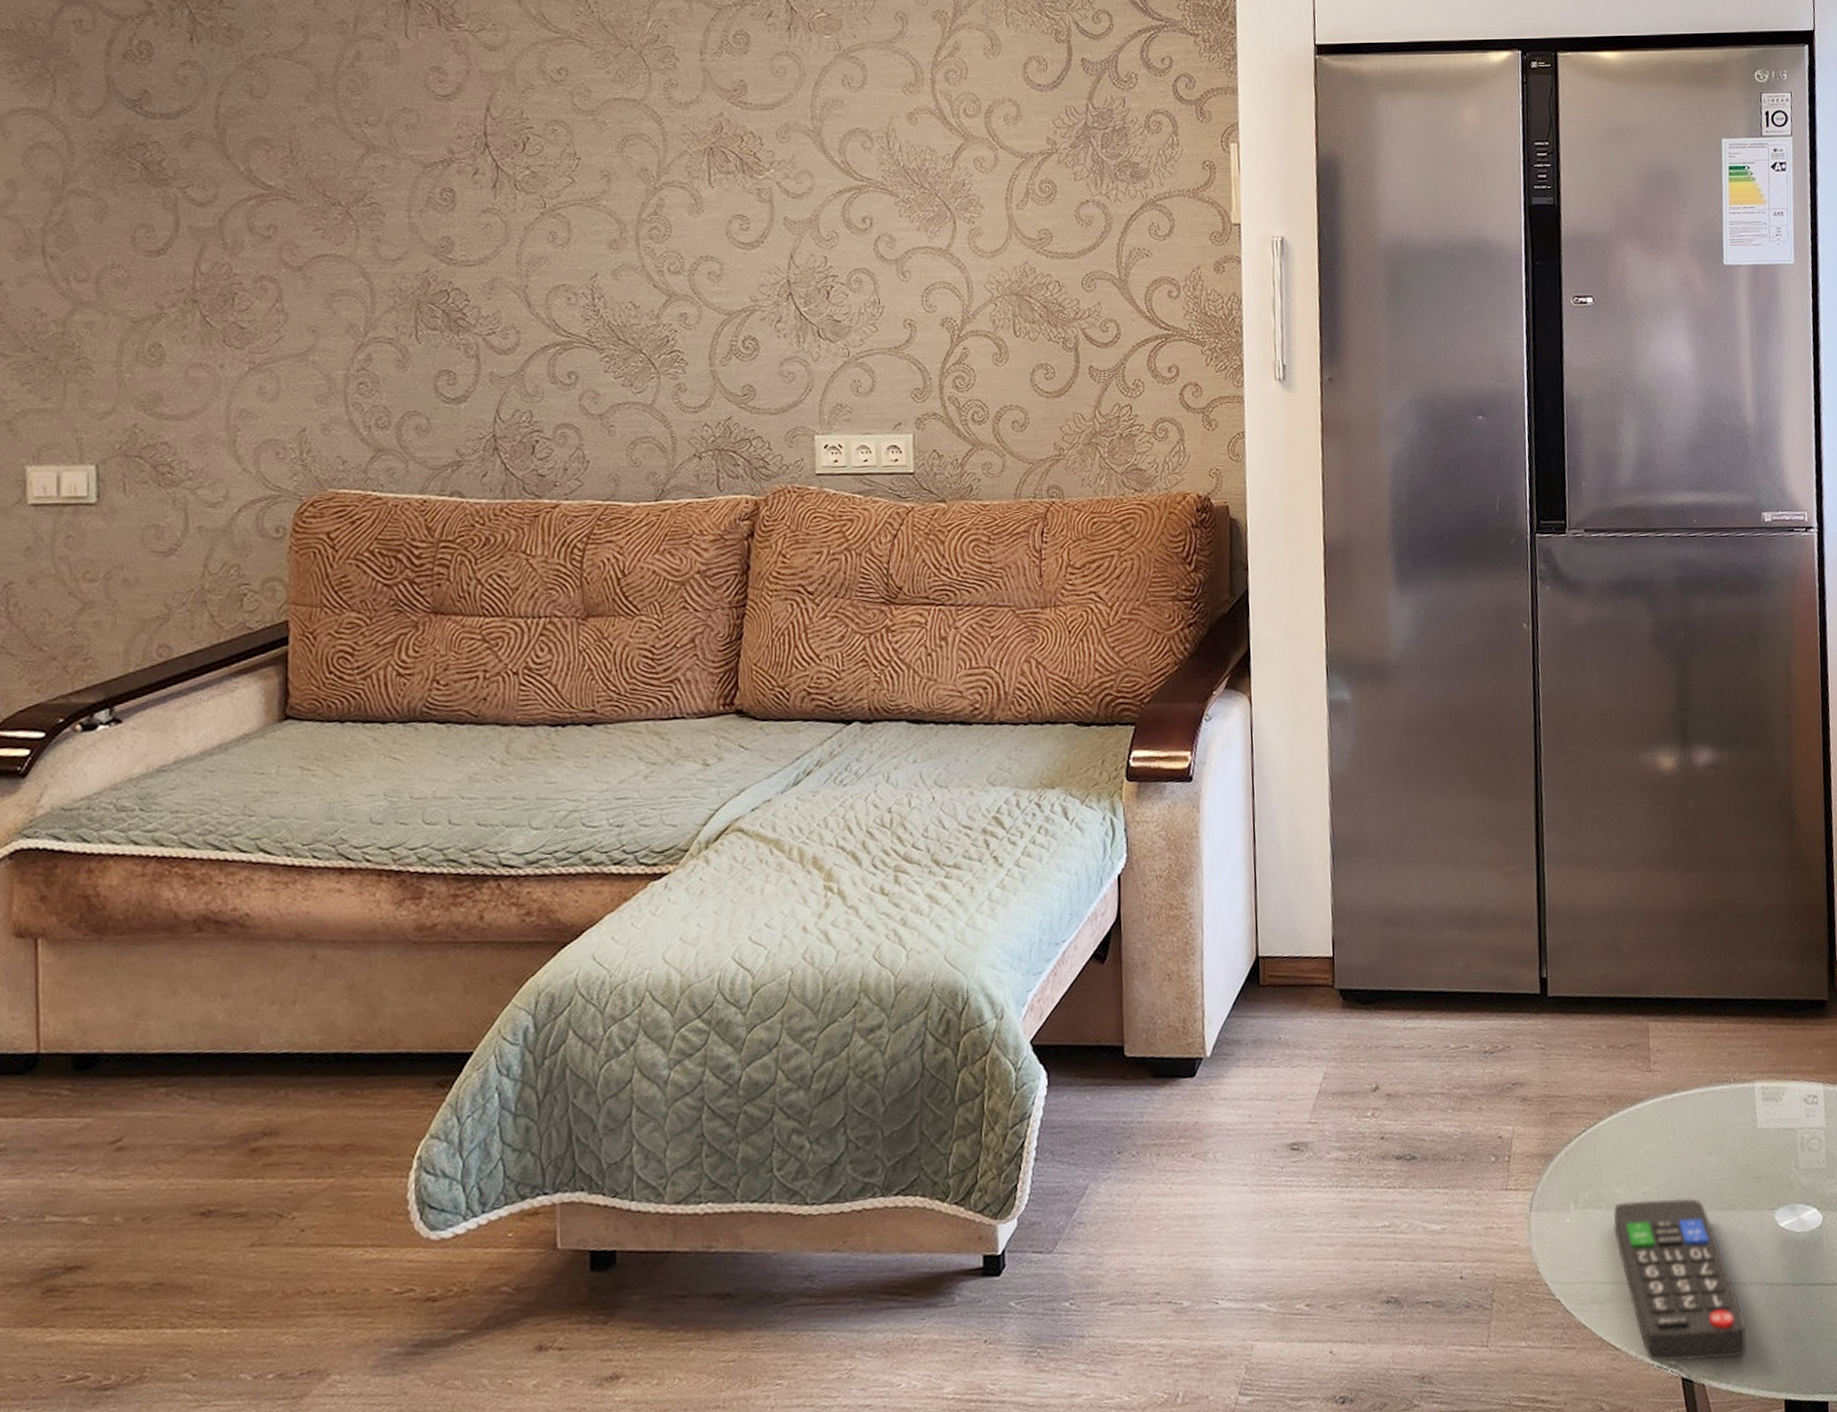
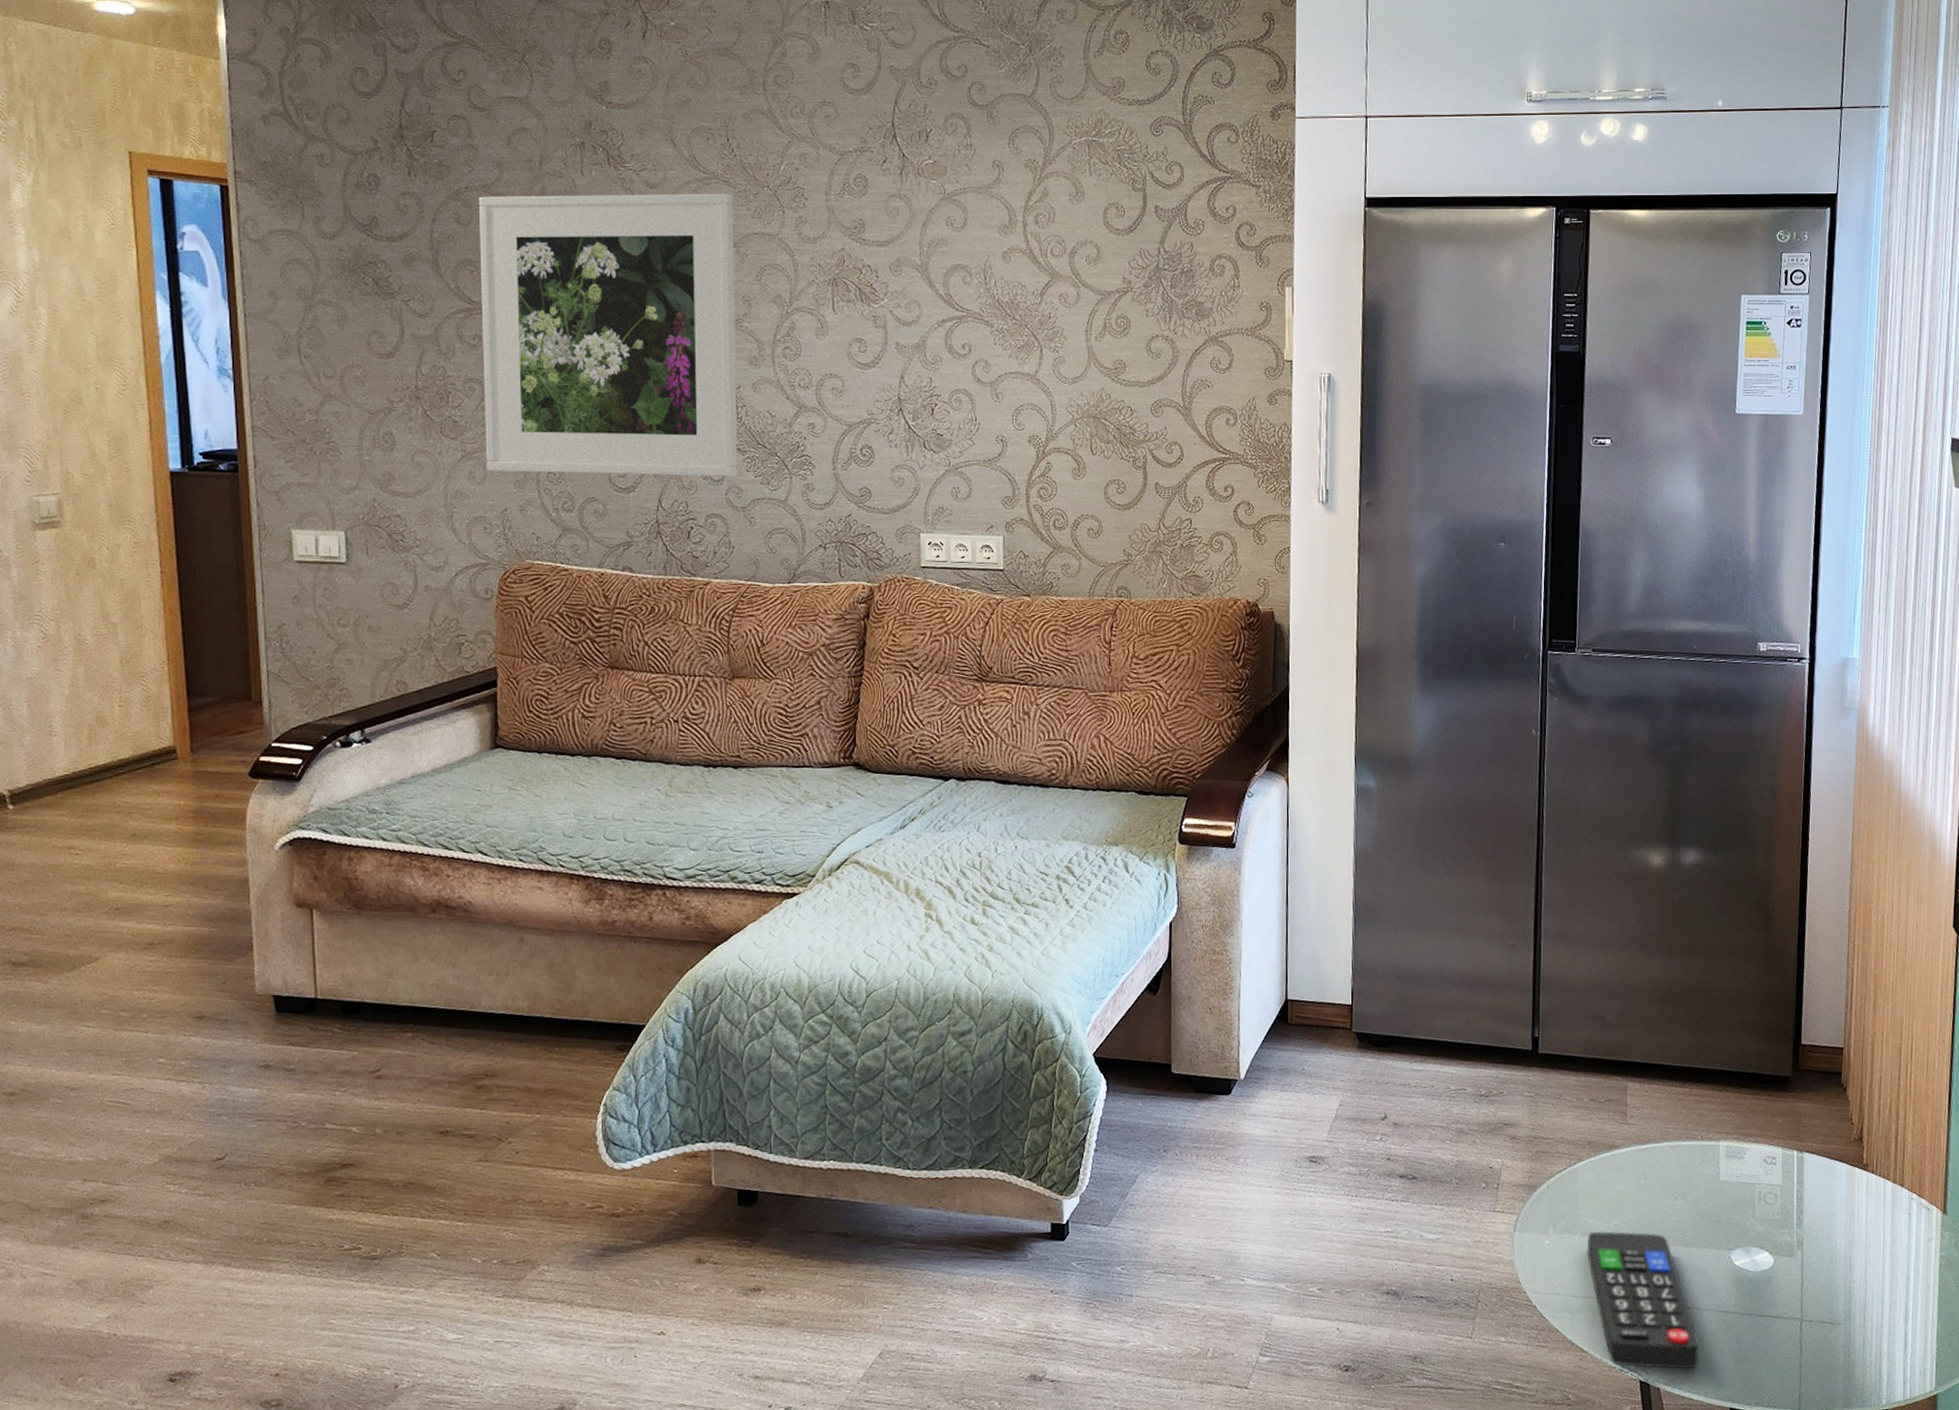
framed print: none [277,54,595,385] -> present [479,193,738,477]

